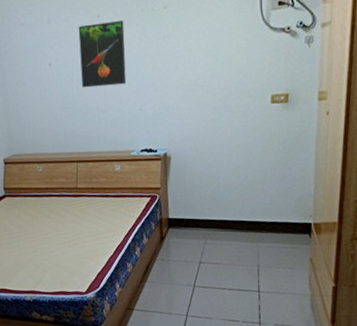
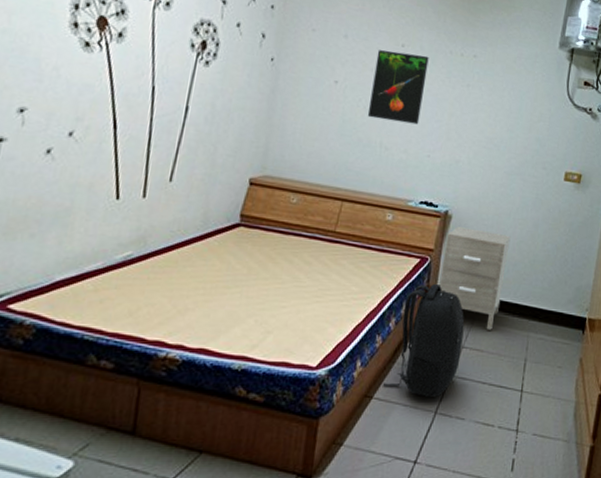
backpack: none [140,216,200,305] -> present [383,284,465,397]
nightstand: none [169,163,228,246] -> present [439,227,511,330]

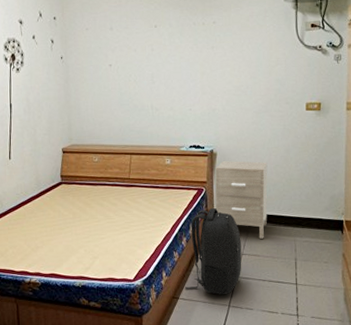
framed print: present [367,50,429,125] -> none [137,30,178,88]

